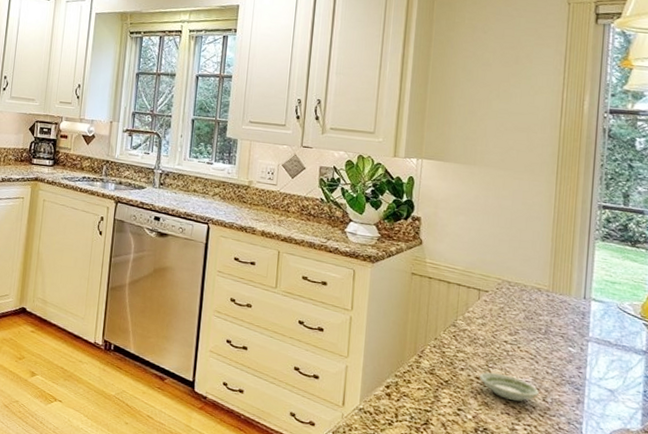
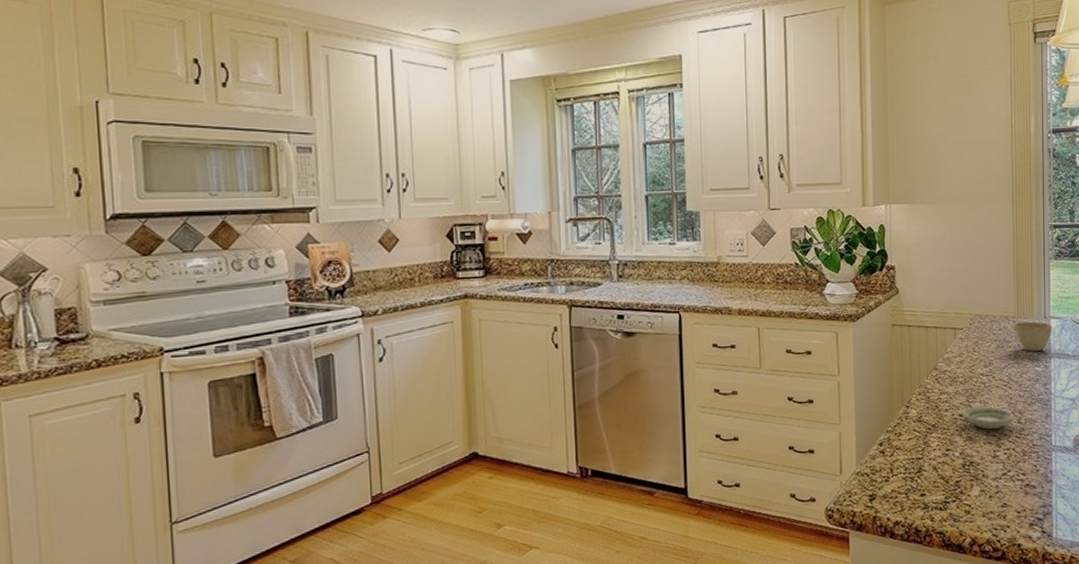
cup: none [547,296,593,332] -> present [1014,321,1052,351]

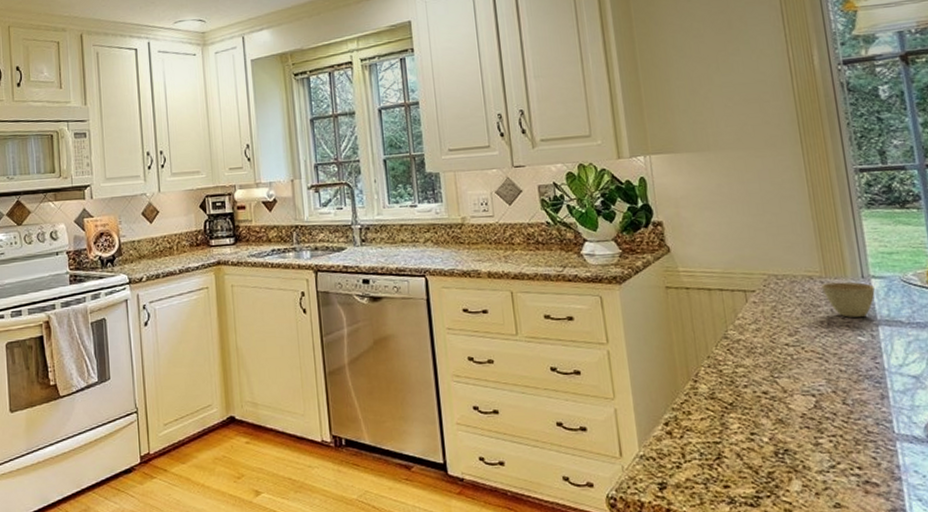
saucer: present [963,406,1014,430] -> none [767,382,837,412]

